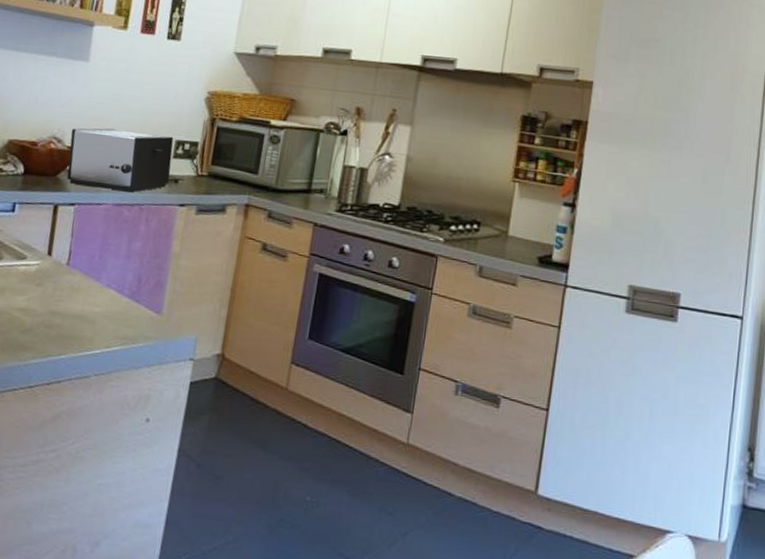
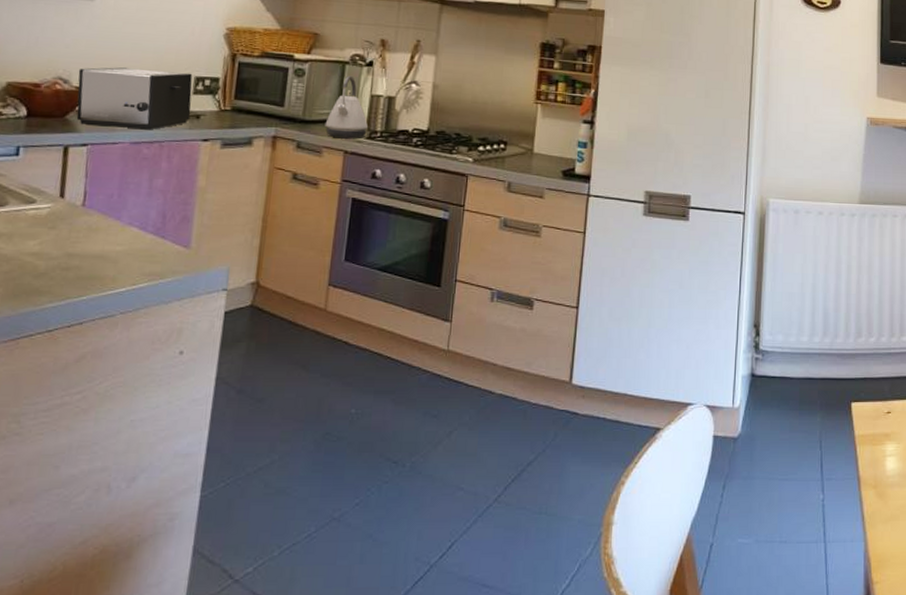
kettle: none [296,144,340,212] -> present [325,75,369,139]

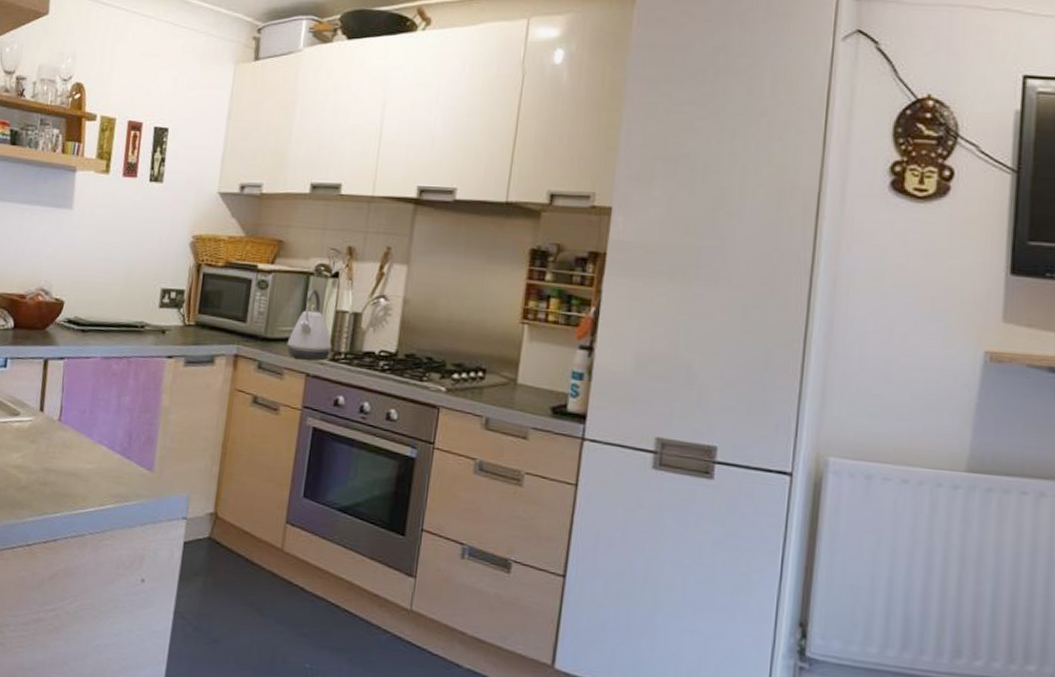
toaster: present [76,67,193,130] -> none [55,278,160,345]

